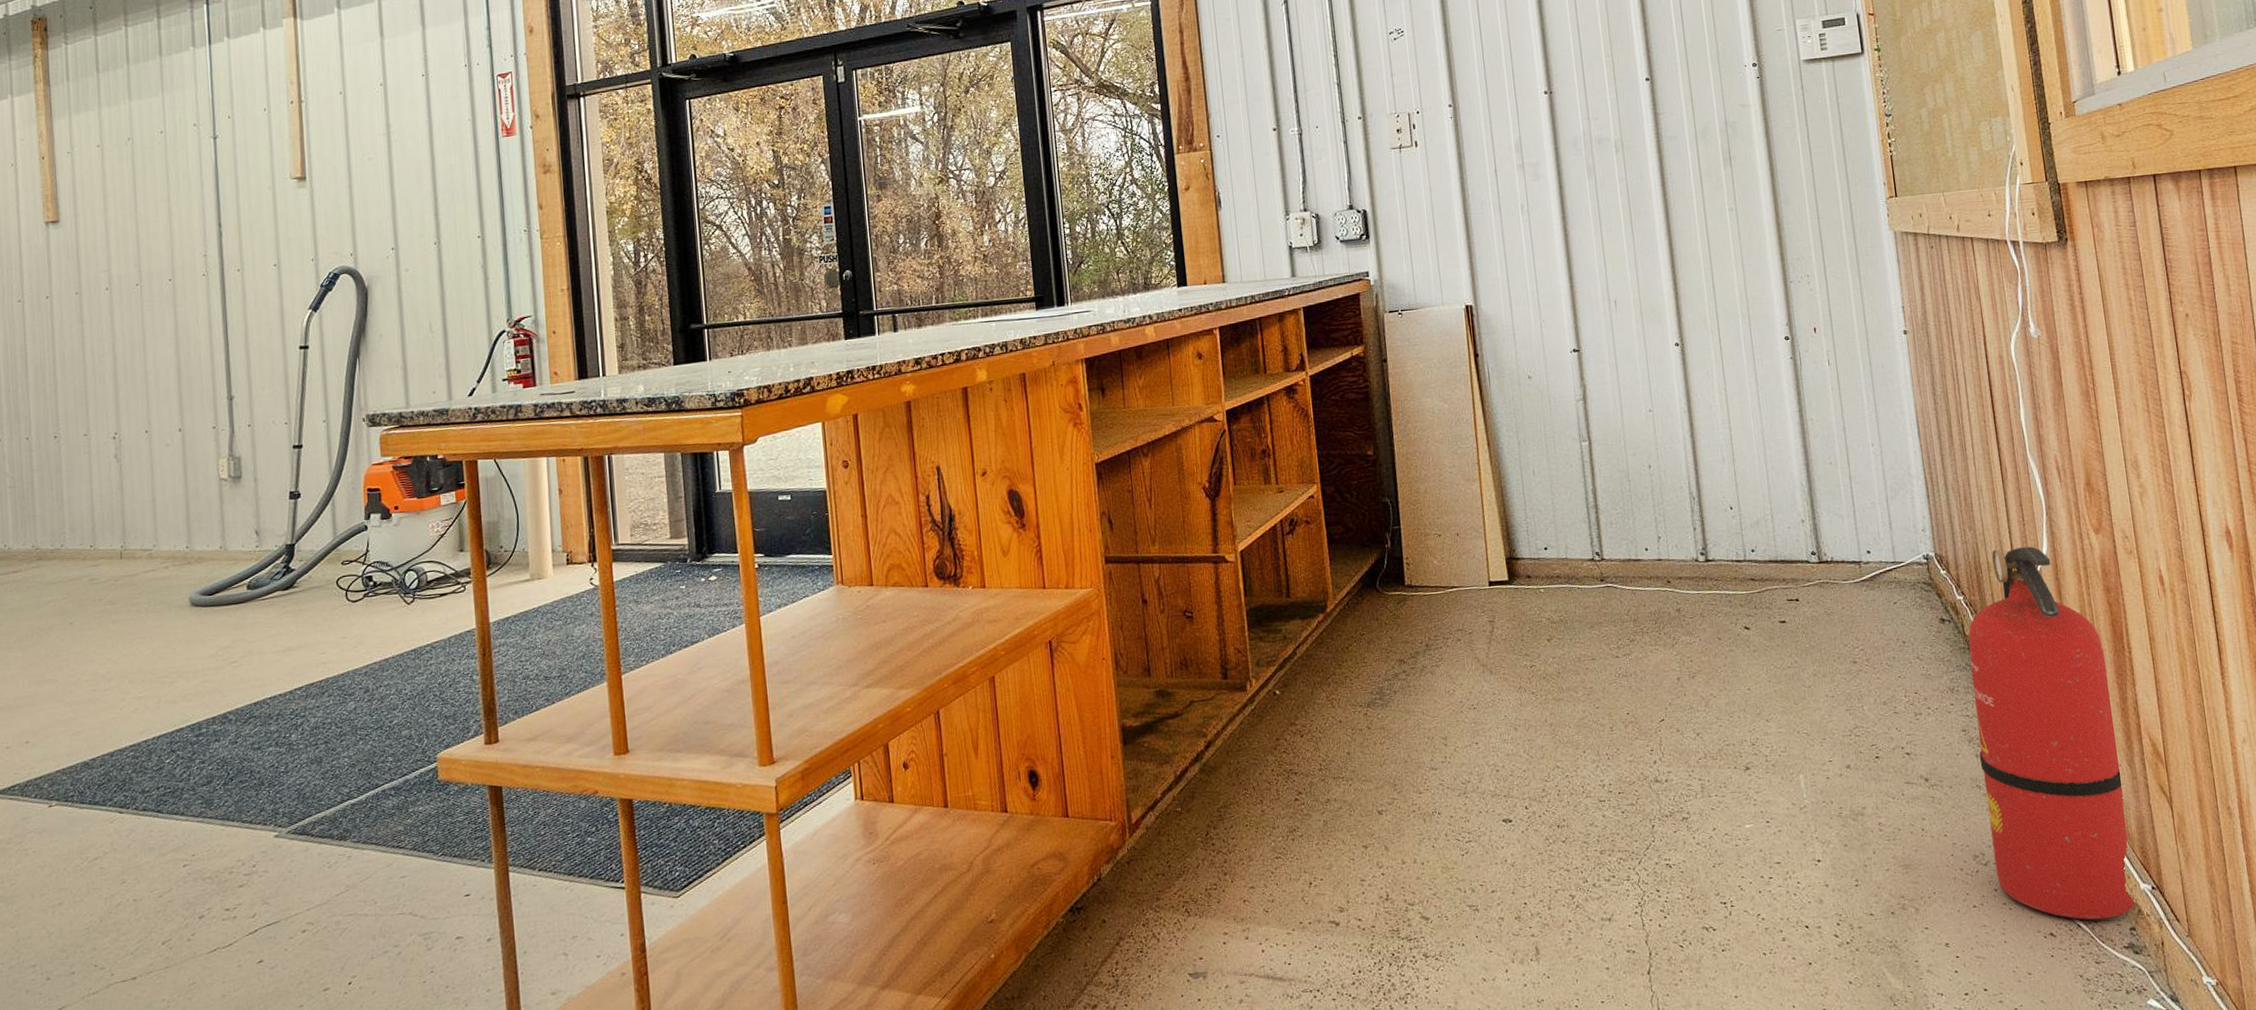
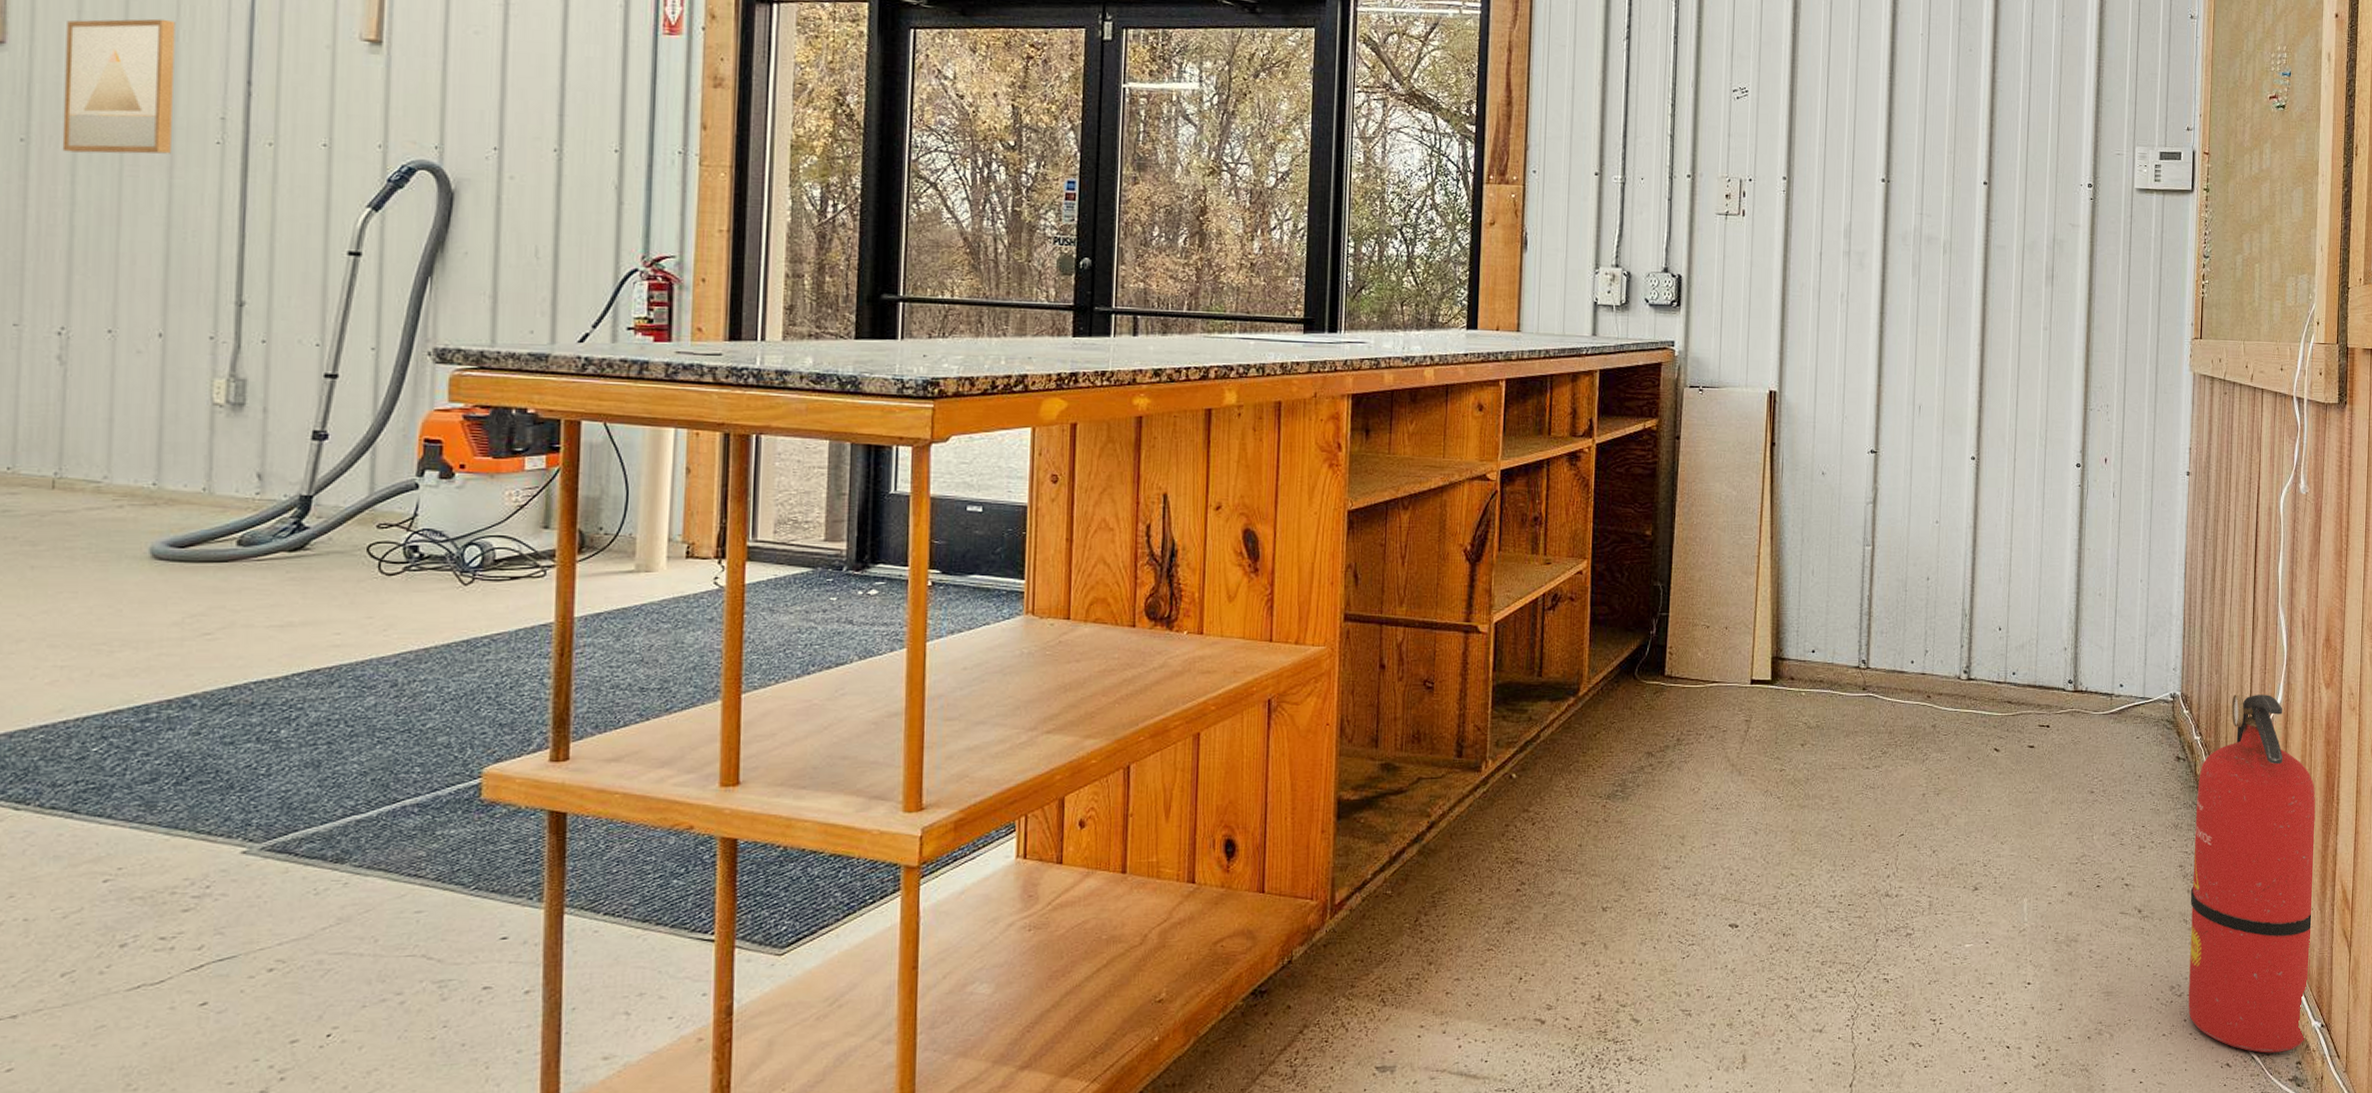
wall art: none [97,185,173,298] -> present [62,18,176,154]

